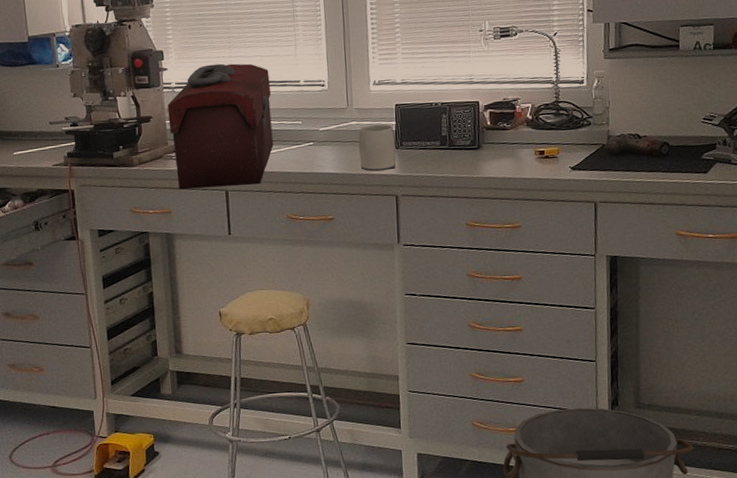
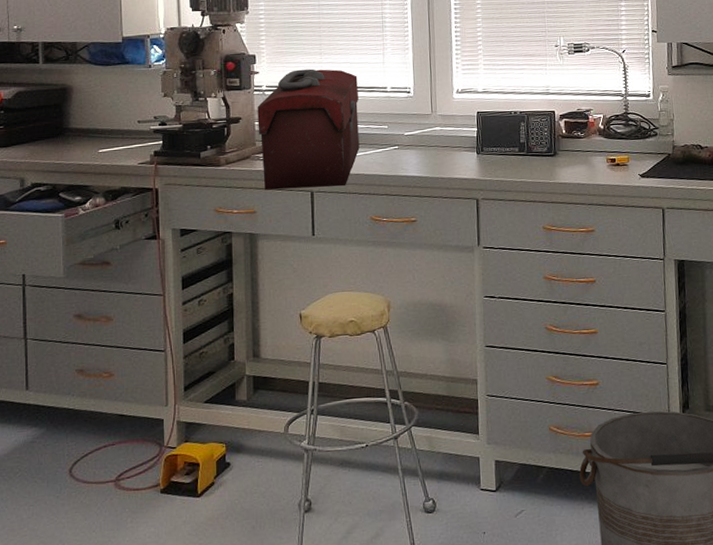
mug: present [358,124,397,172] -> none [441,130,478,176]

